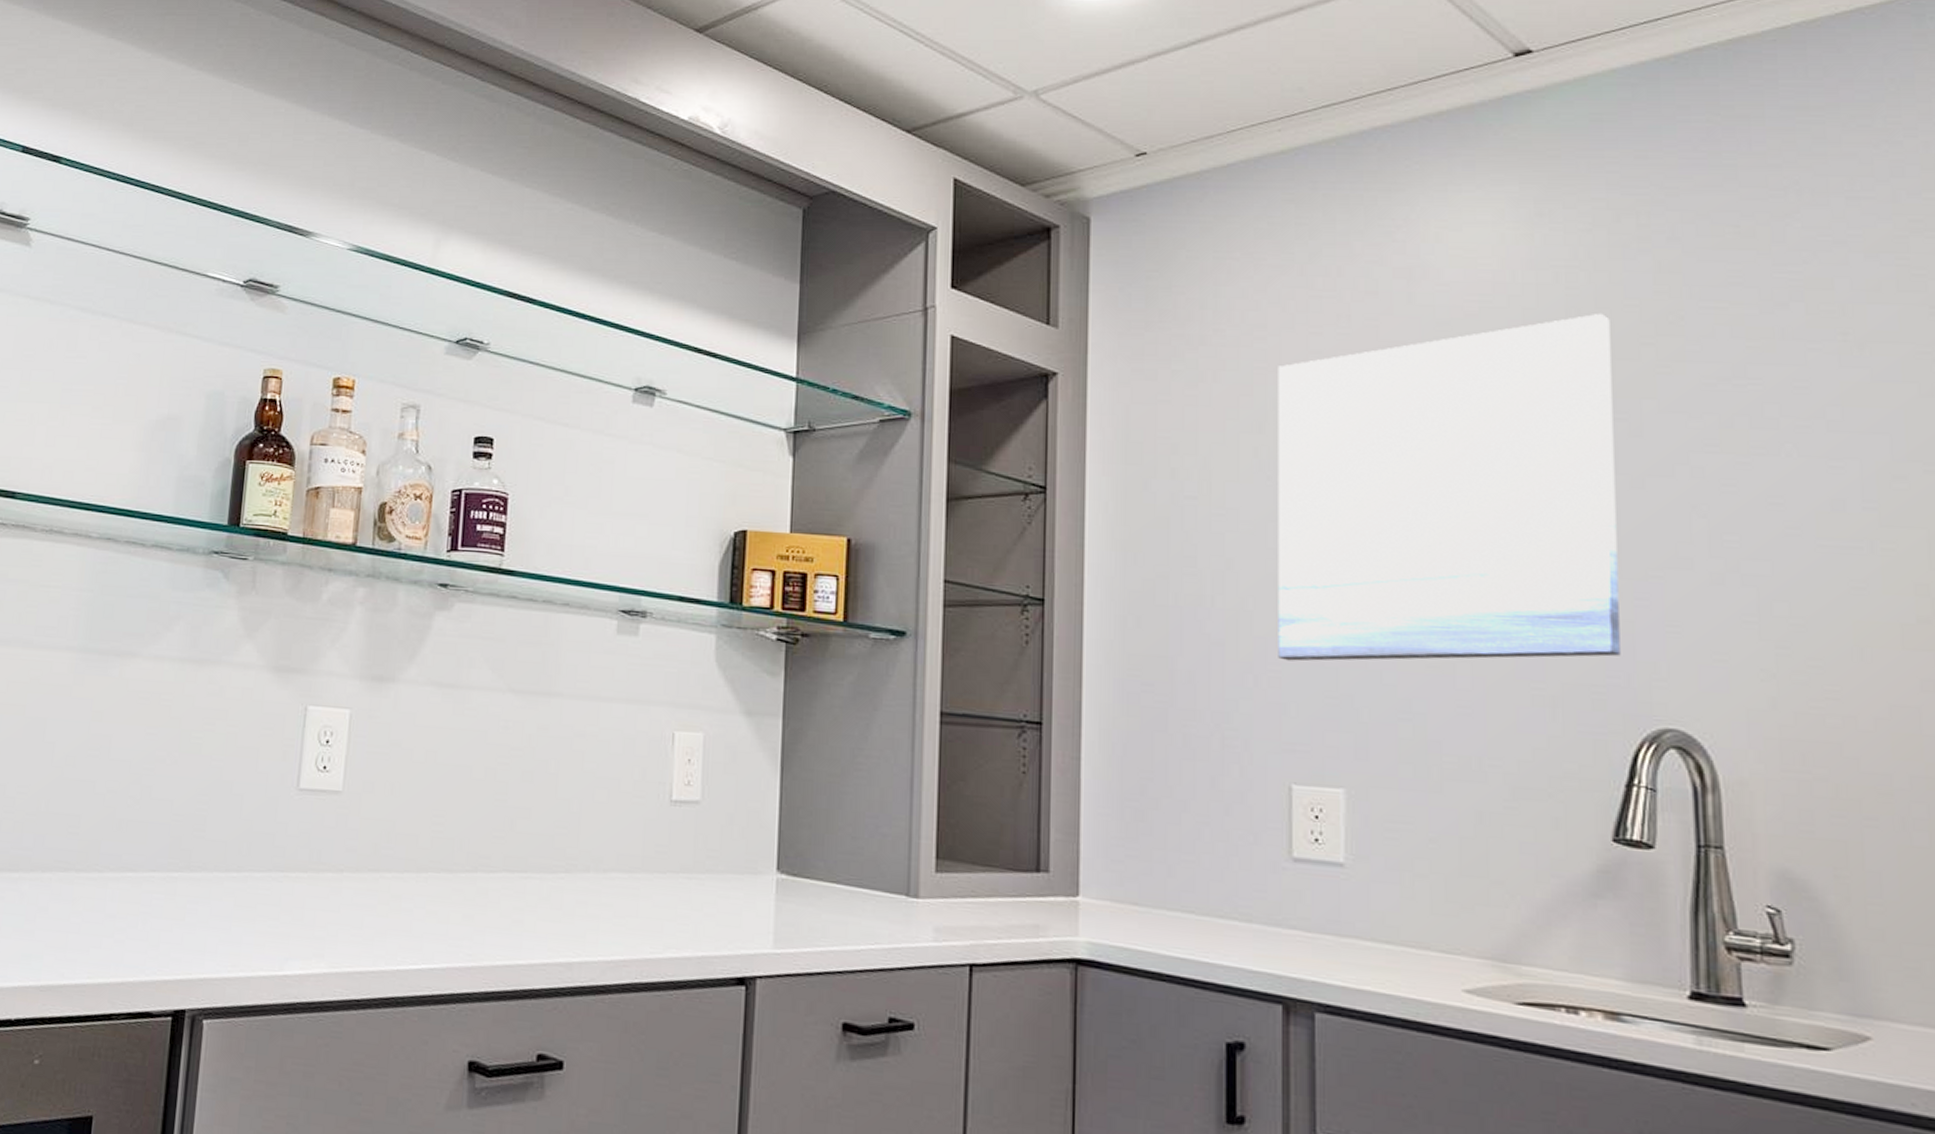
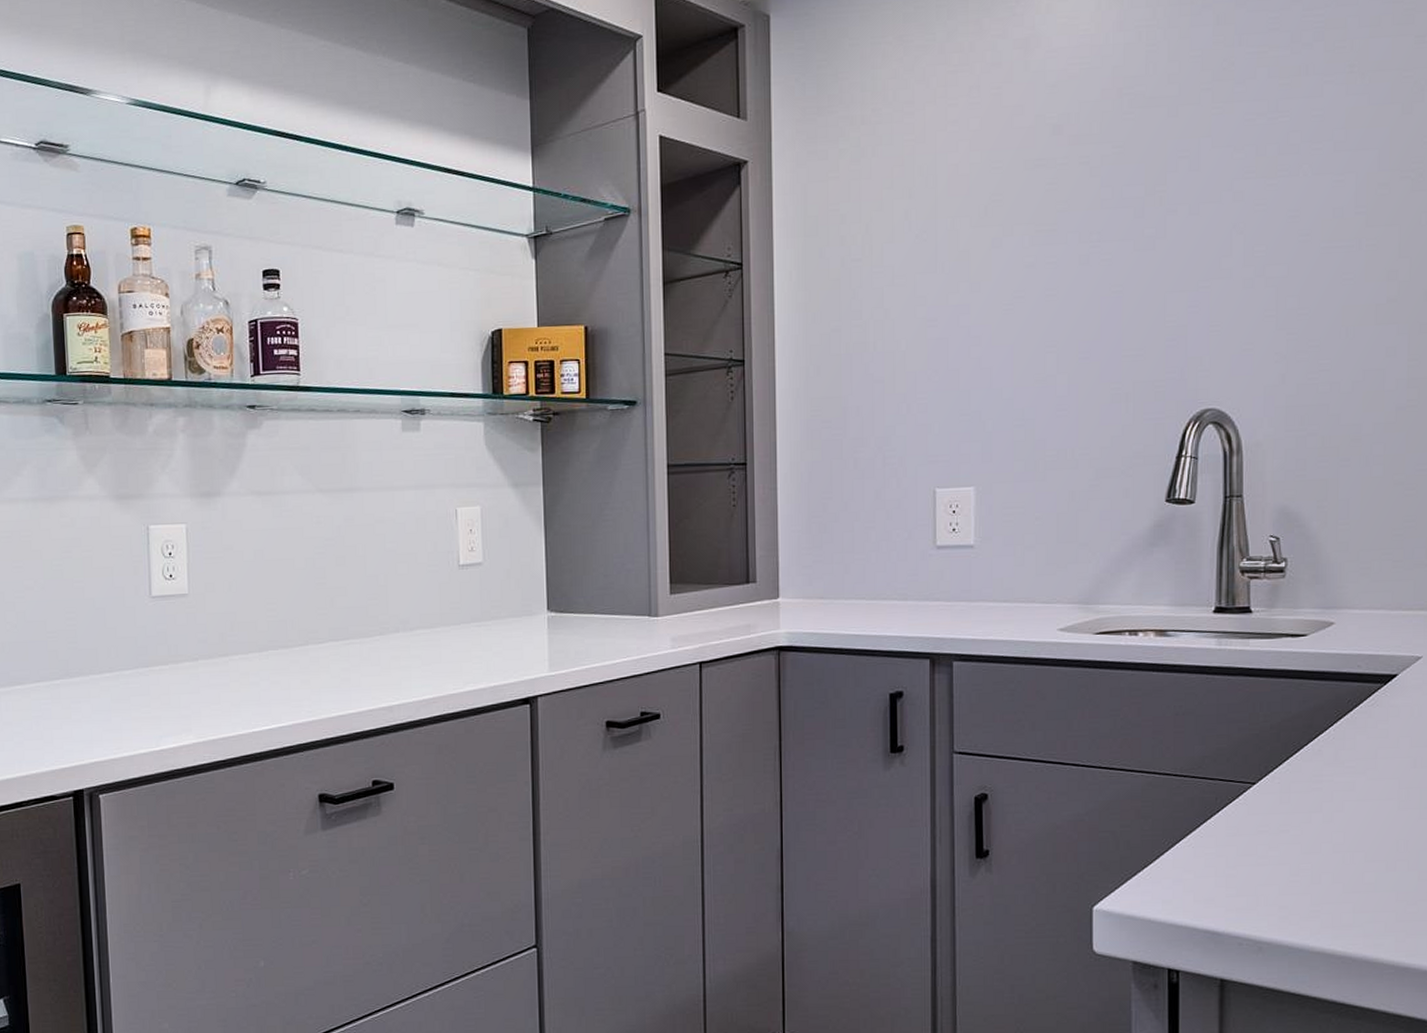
wall art: present [1278,314,1621,662] -> none [923,66,1179,389]

